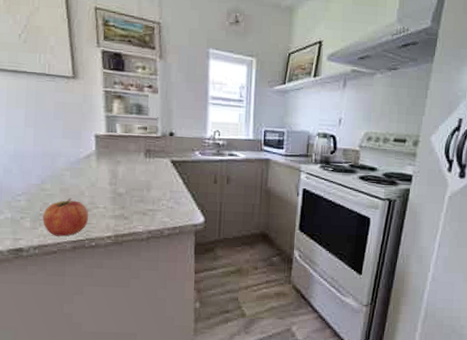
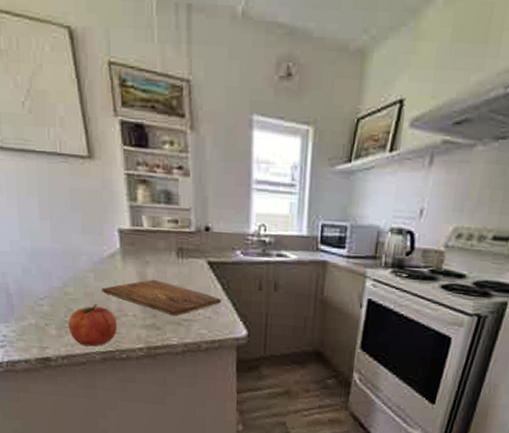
cutting board: none [76,175,182,207] -> present [102,279,221,316]

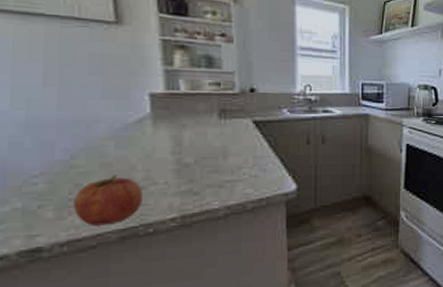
cutting board: present [102,279,221,316] -> none [124,142,268,179]

